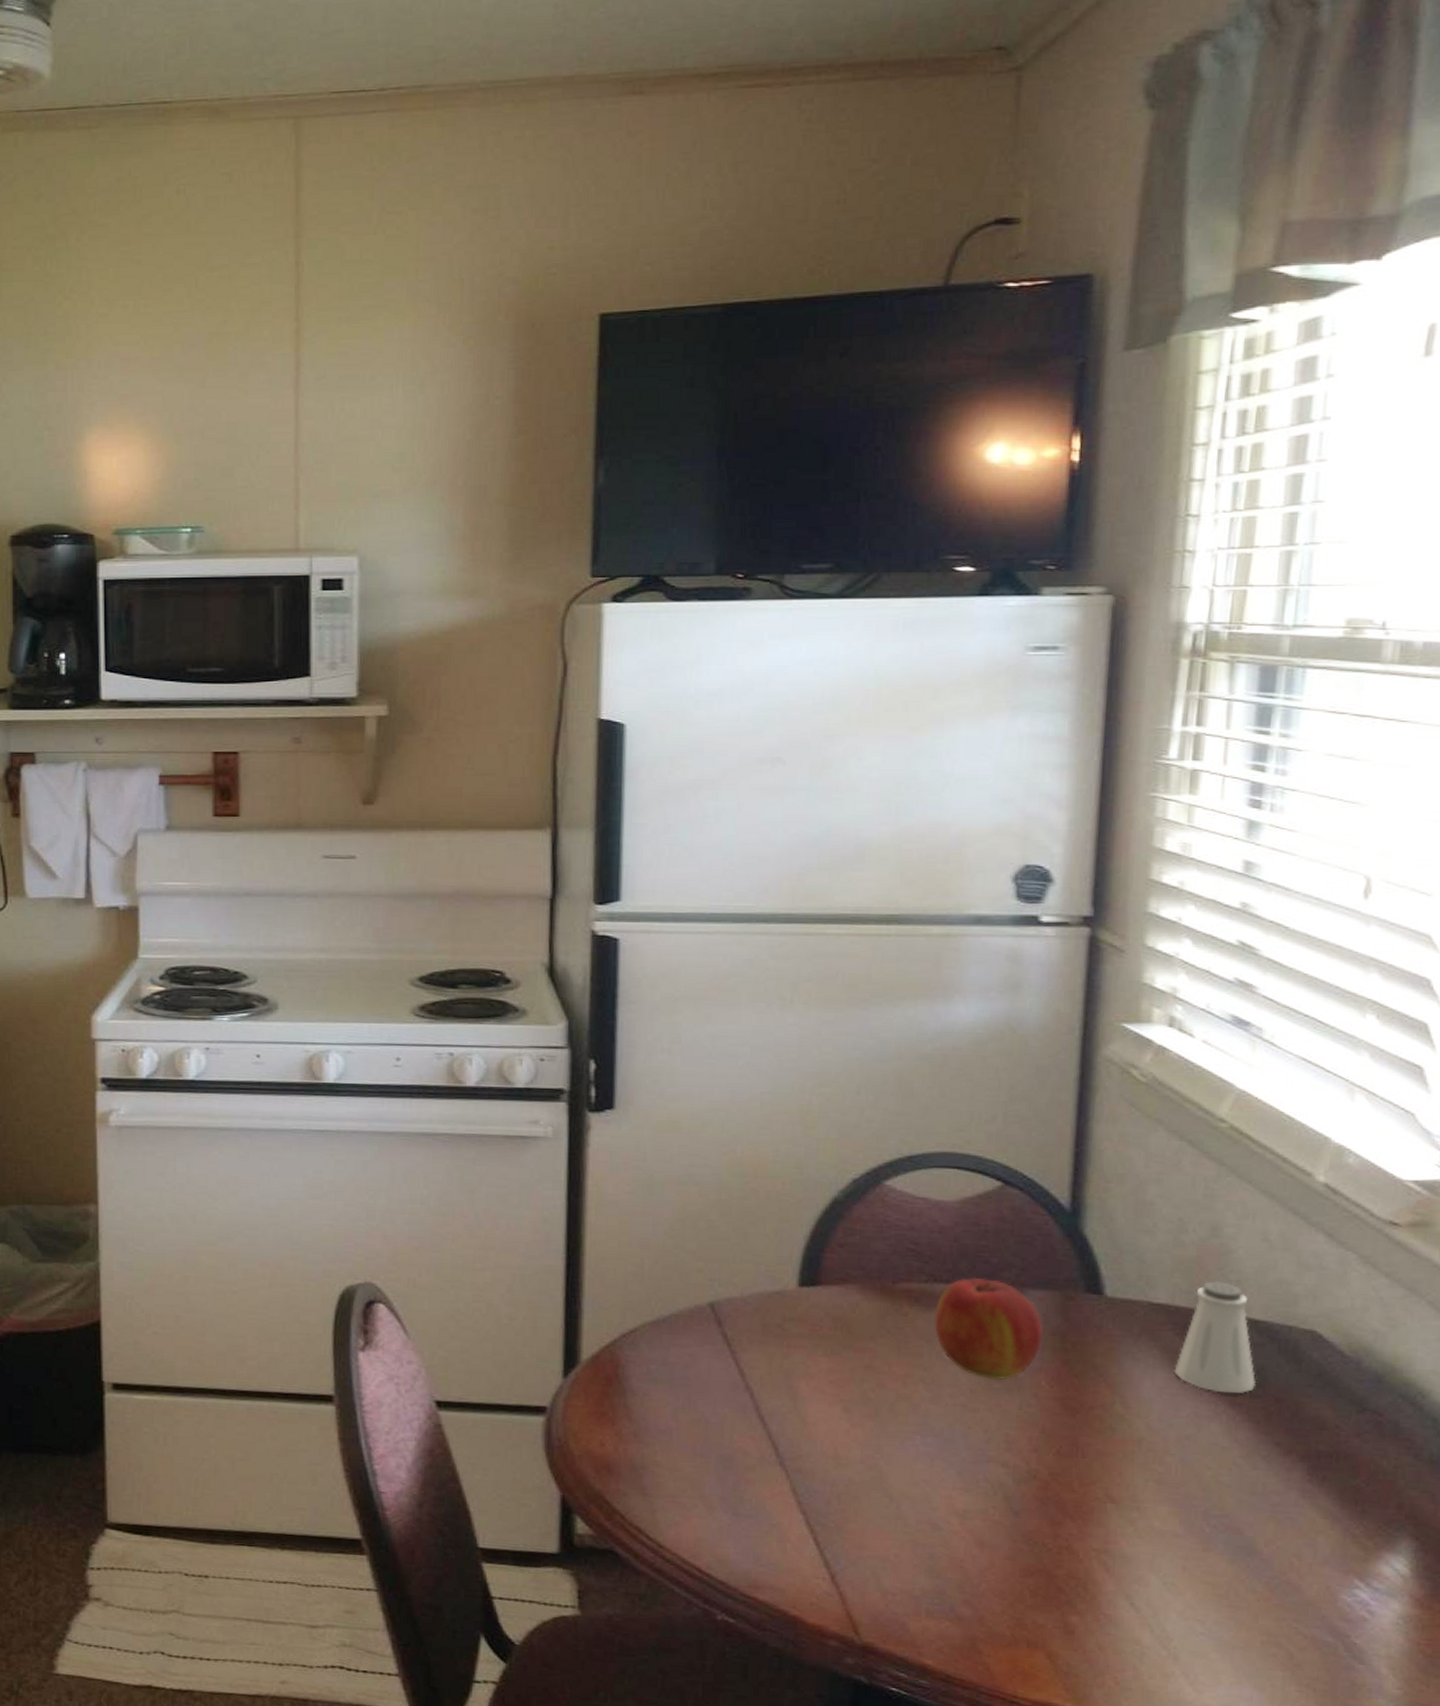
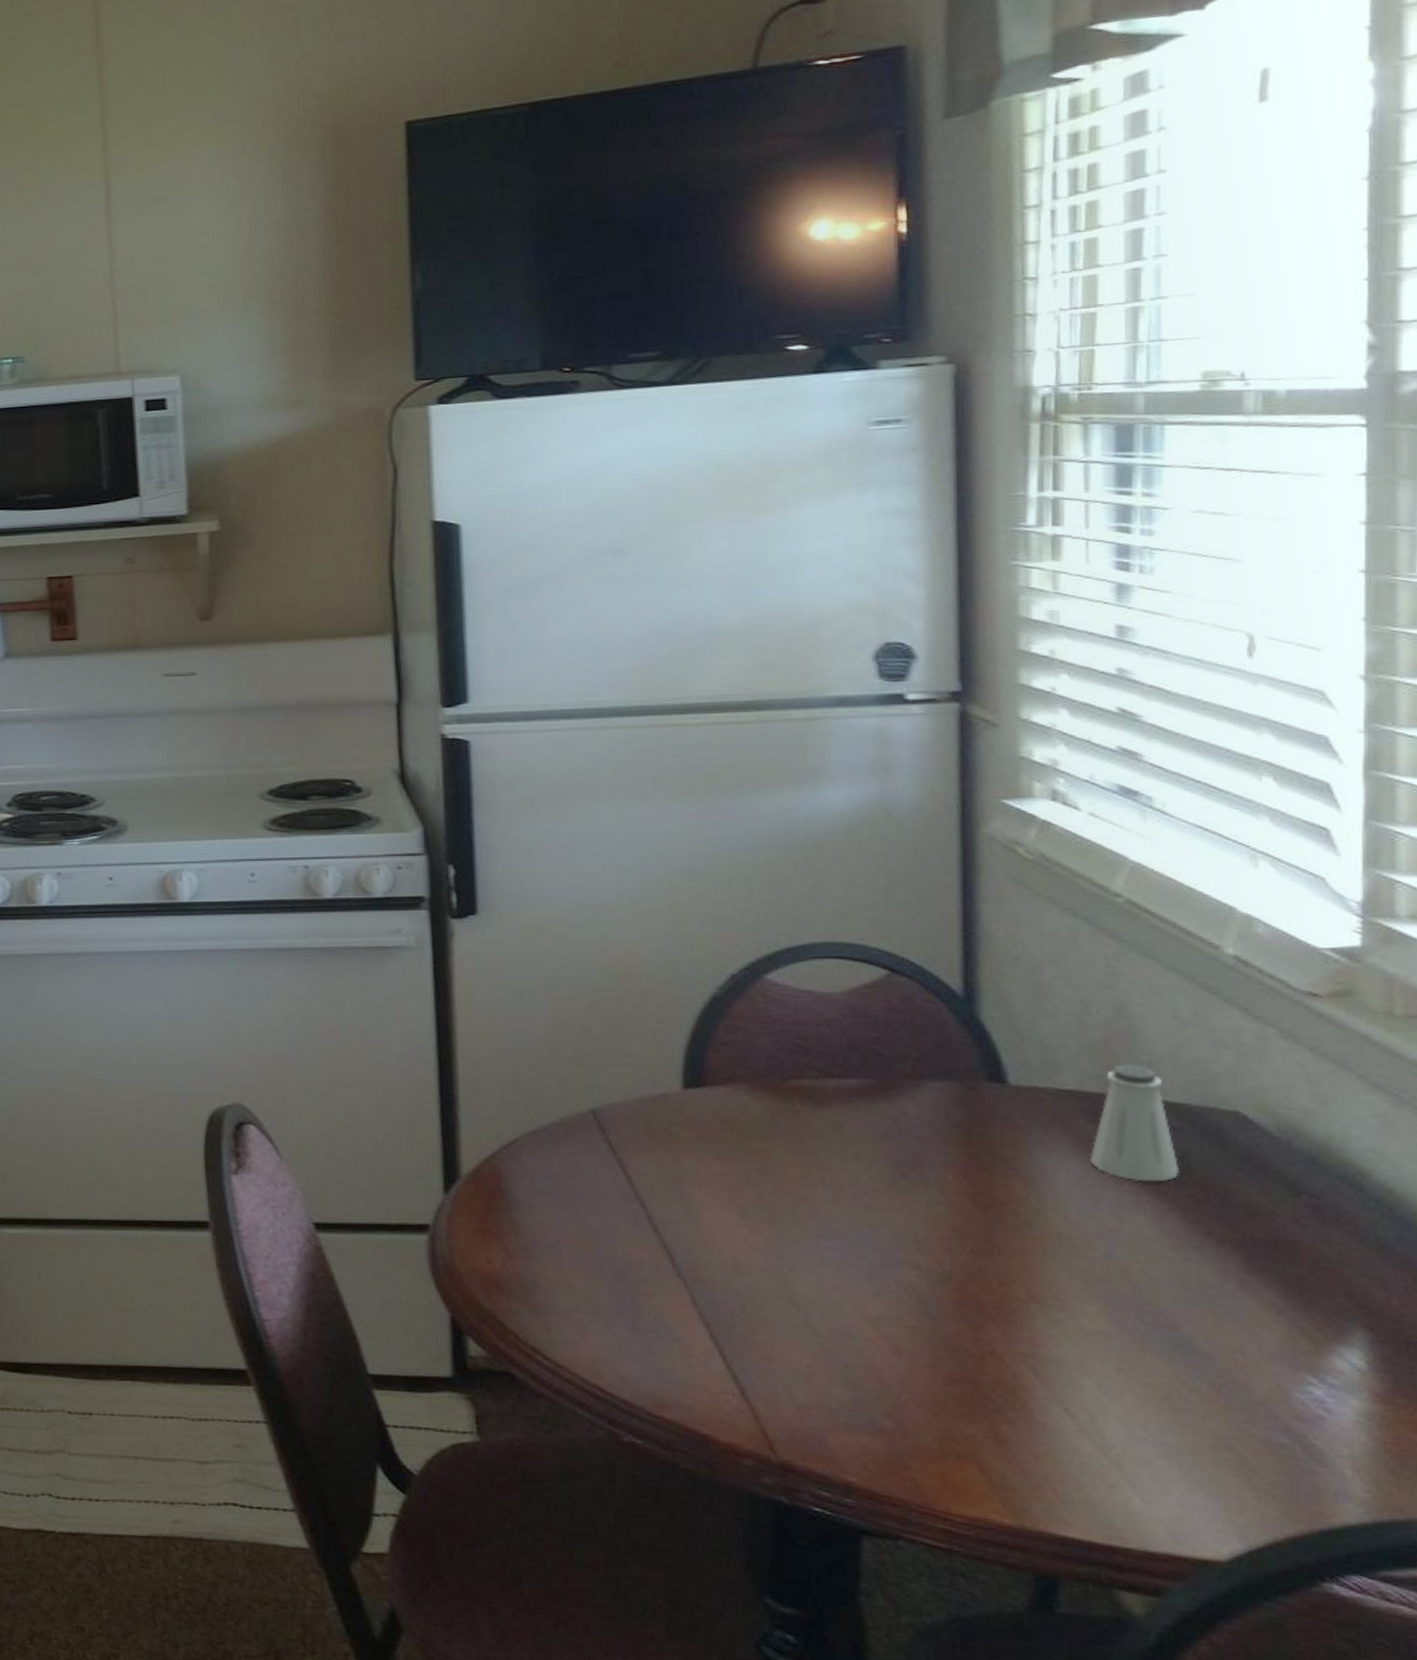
apple: present [934,1277,1044,1381] -> none [829,1070,946,1178]

